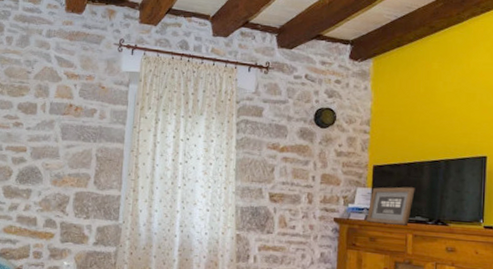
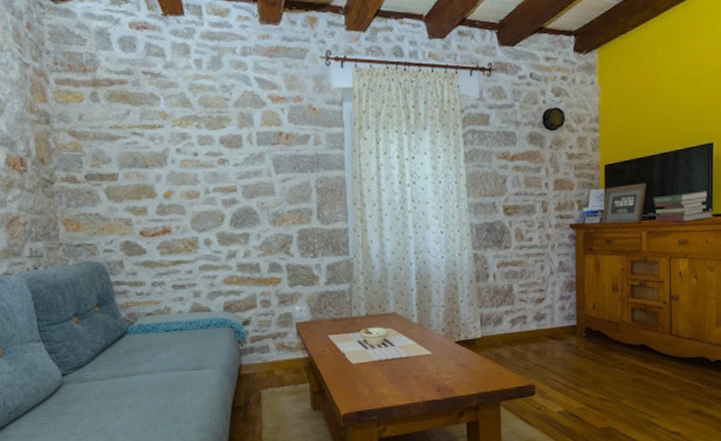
books: none [421,201,482,231] -> present [653,191,711,223]

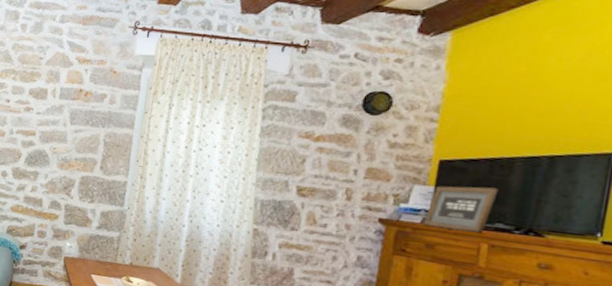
books: present [653,191,711,223] -> none [505,206,600,246]

